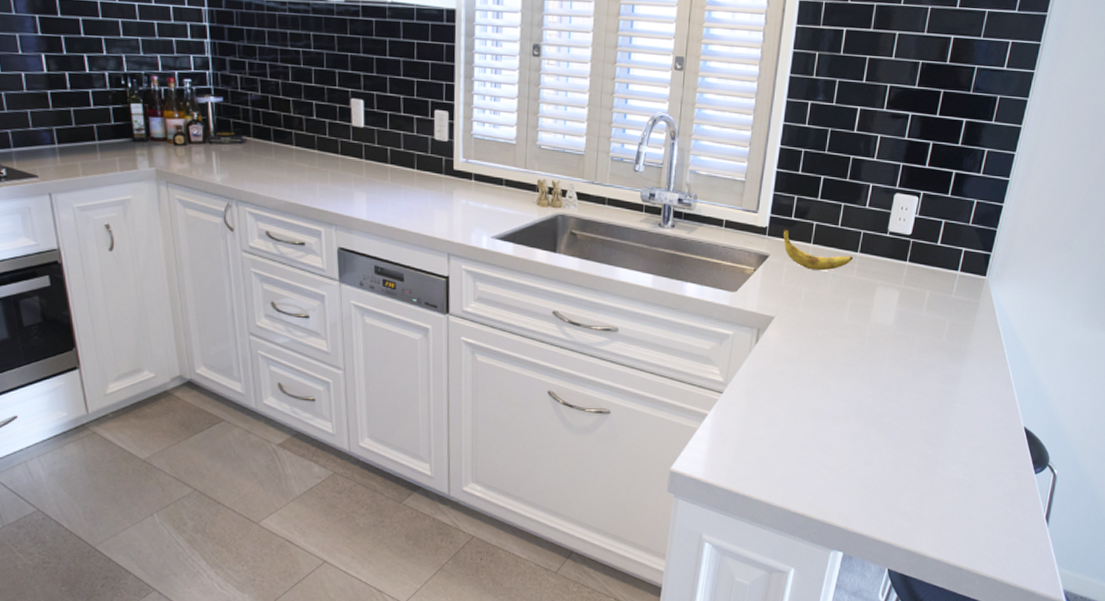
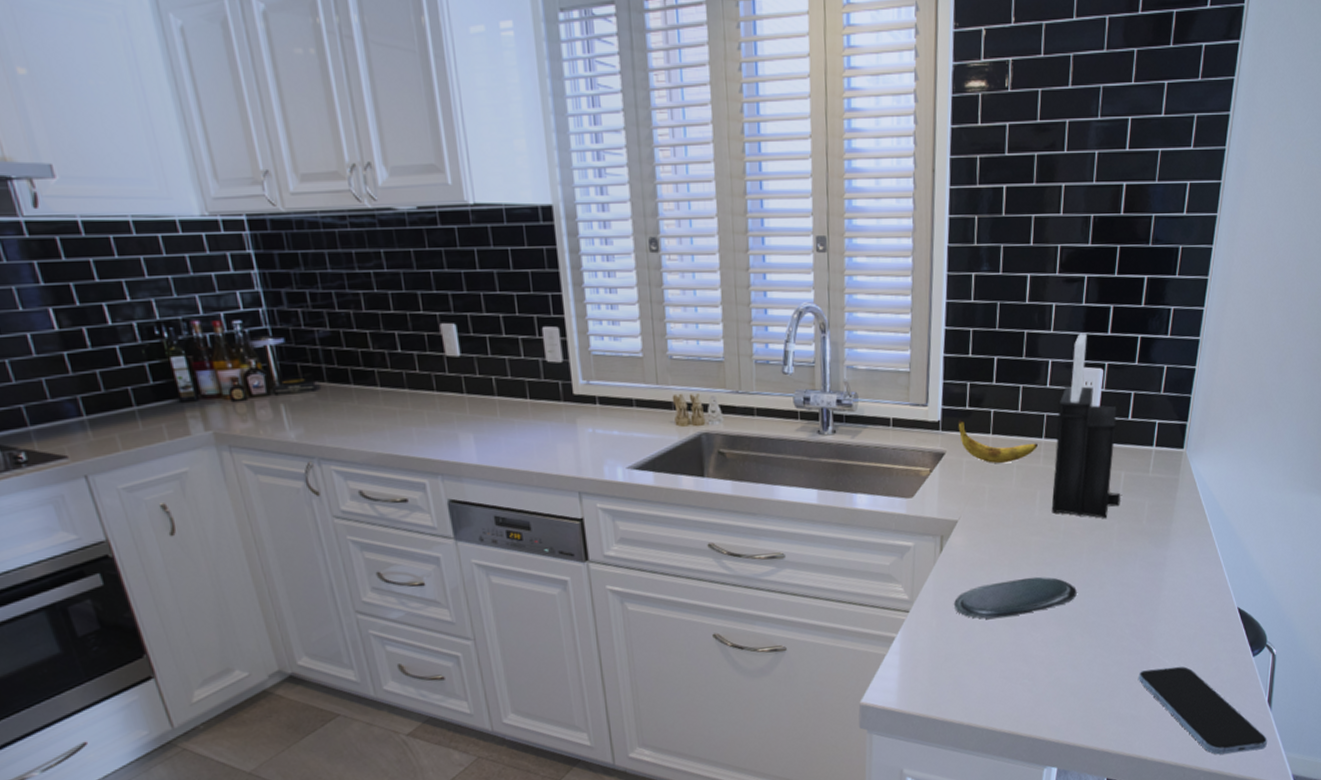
oval tray: none [763,375,876,409] -> present [954,576,1077,620]
knife block: none [860,164,928,332] -> present [1051,334,1121,519]
smartphone: none [926,474,1043,562] -> present [1138,666,1268,755]

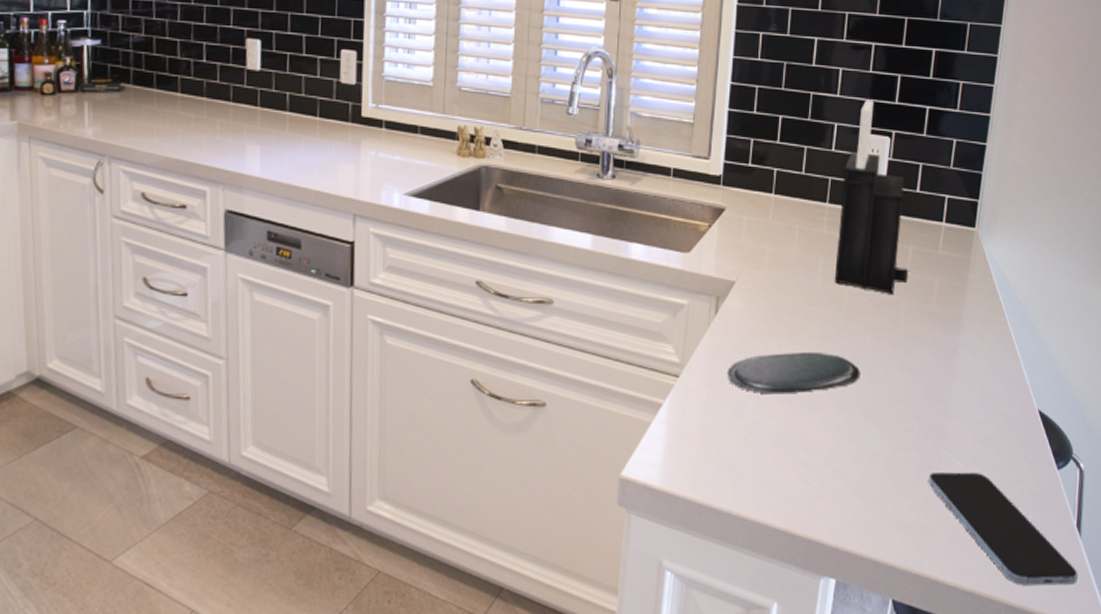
banana: present [959,419,1038,463] -> none [741,175,821,224]

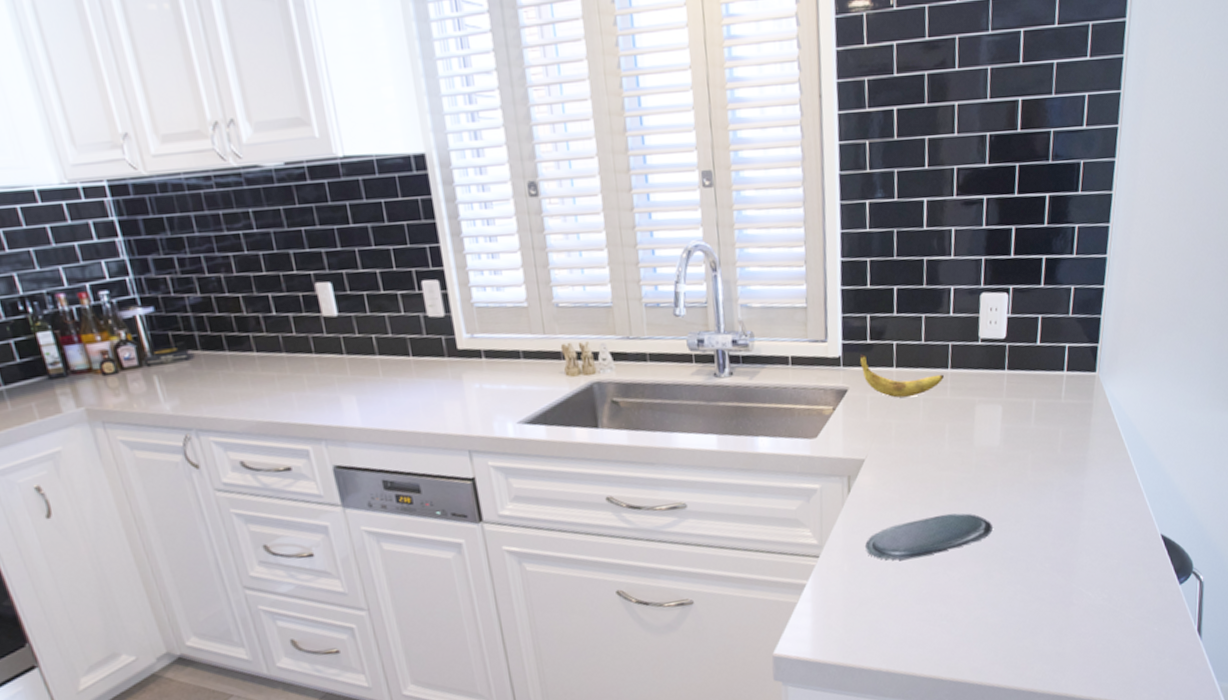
banana: none [741,175,821,224] -> present [860,353,944,398]
knife block: present [834,100,909,296] -> none [961,258,1034,450]
smartphone: present [928,472,1079,586] -> none [1061,598,1200,689]

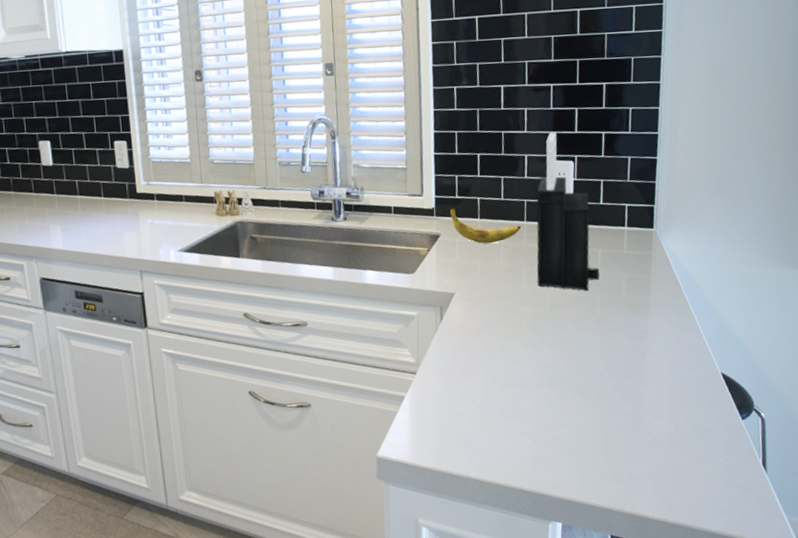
oval tray: present [865,513,993,561] -> none [455,343,567,381]
knife block: none [961,258,1034,450] -> present [536,132,600,291]

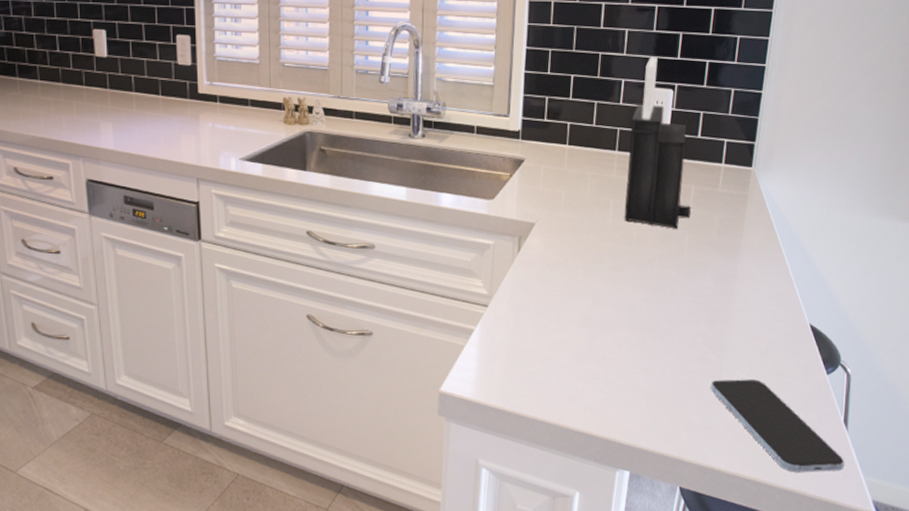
banana: present [450,206,521,243] -> none [537,129,611,172]
smartphone: none [632,427,767,516] -> present [710,378,845,473]

